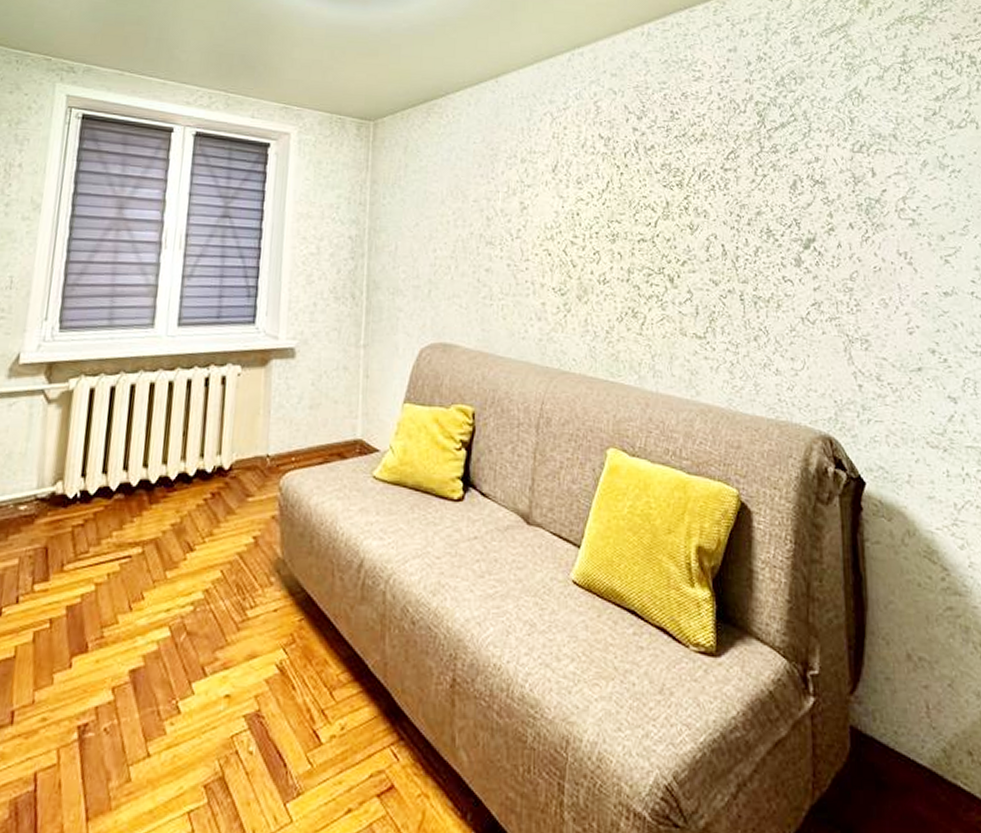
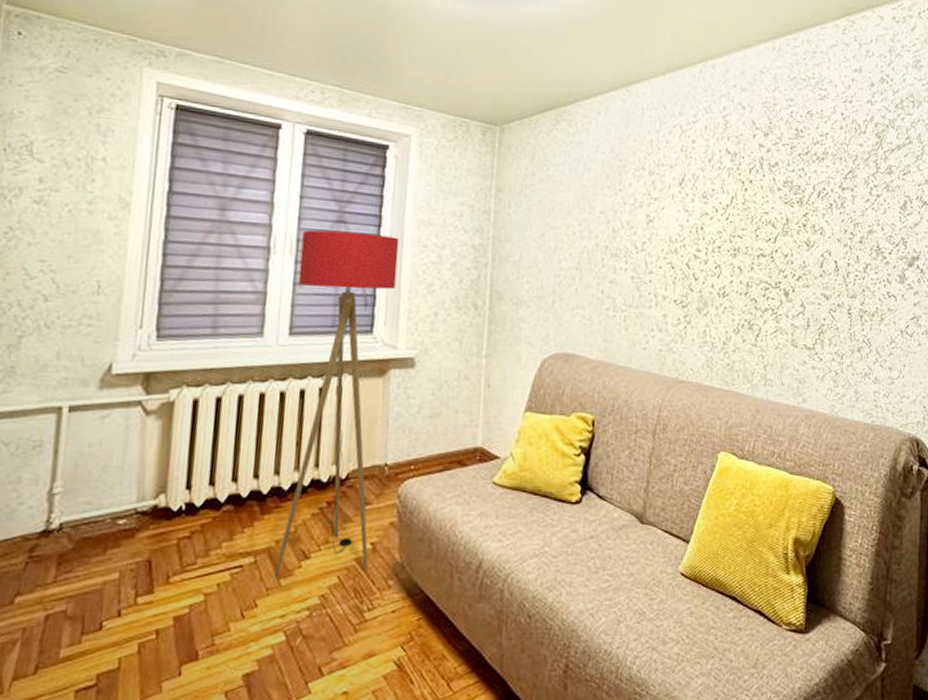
floor lamp: none [161,225,280,566] -> present [275,230,400,574]

